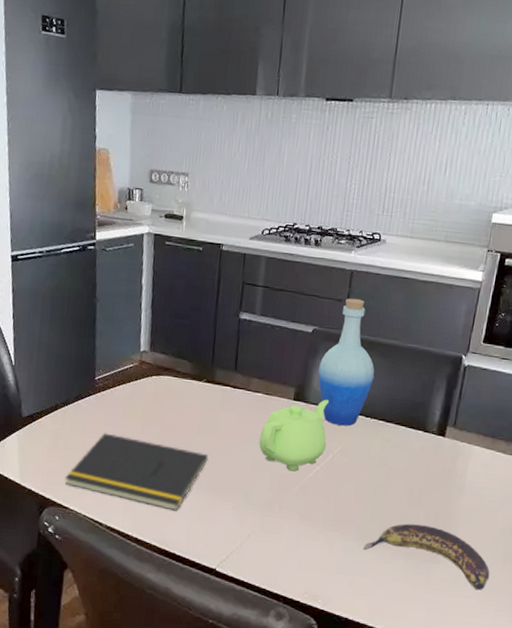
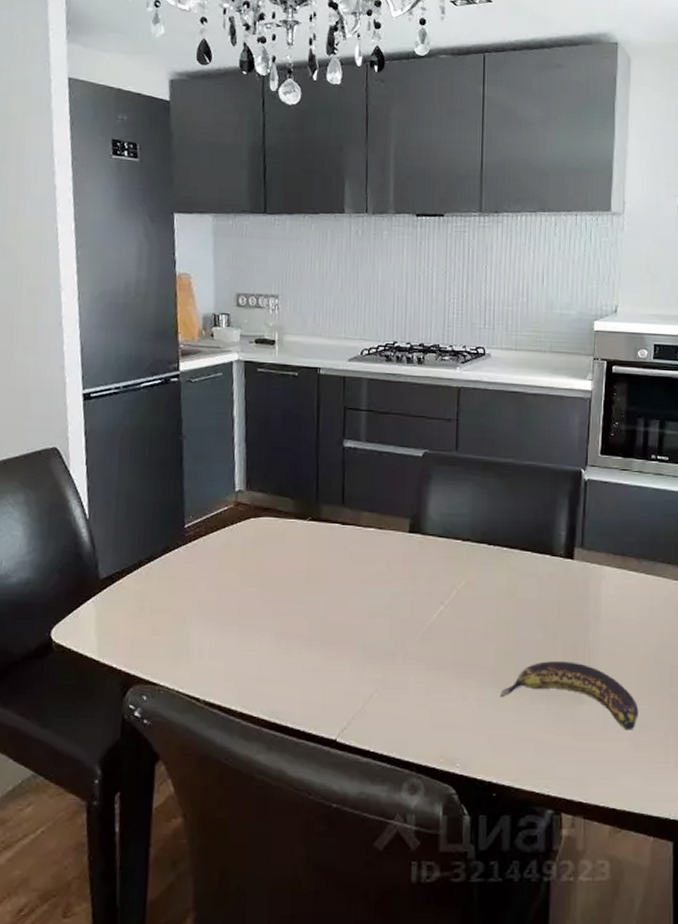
notepad: present [65,433,209,511] -> none [153,589,319,674]
teapot: present [259,400,329,472] -> none [375,529,448,614]
bottle: present [318,298,375,426] -> none [433,416,493,557]

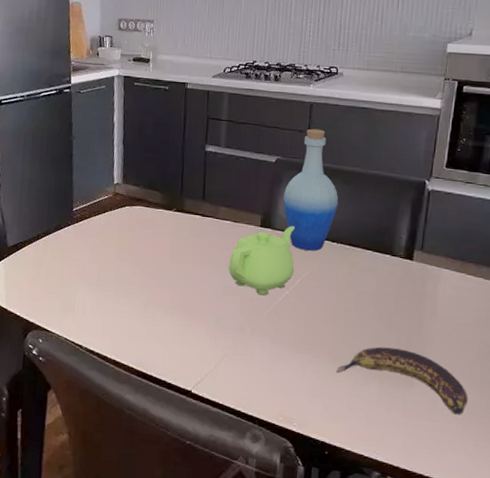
teapot: none [375,529,448,614] -> present [229,226,295,296]
bottle: none [433,416,493,557] -> present [283,128,339,251]

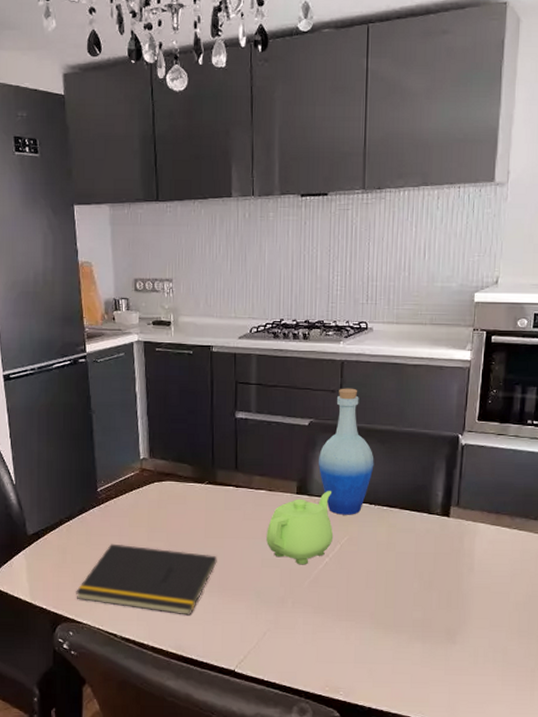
notepad: none [47,260,181,334] -> present [76,543,217,616]
banana: present [336,346,468,415] -> none [380,607,507,667]

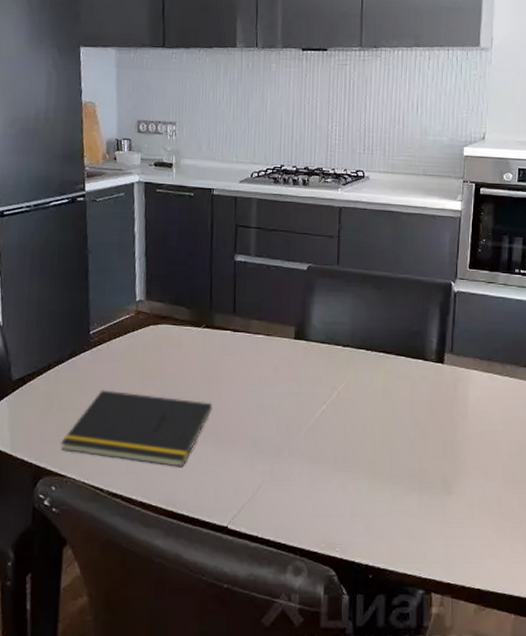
teapot: present [266,491,333,565] -> none [263,336,330,413]
bottle: present [319,388,374,515] -> none [316,234,371,361]

